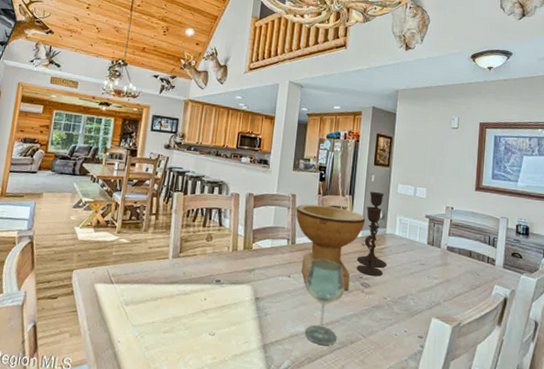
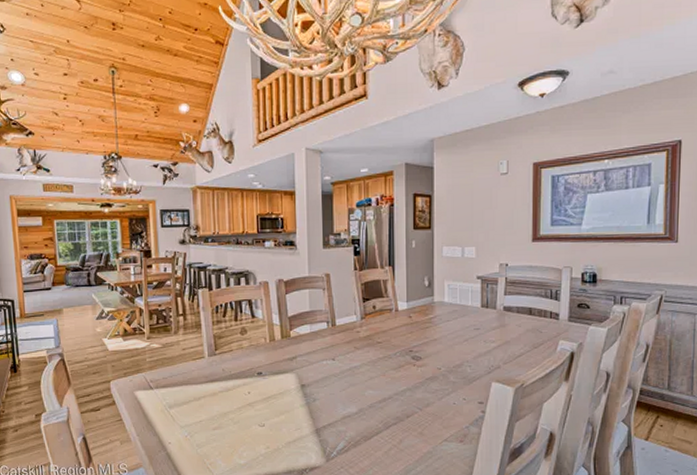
decorative bowl: present [295,204,366,292] -> none [332,281,410,367]
wine glass: present [305,259,345,346] -> none [352,337,394,423]
candlestick: present [356,192,387,276] -> none [404,259,438,348]

